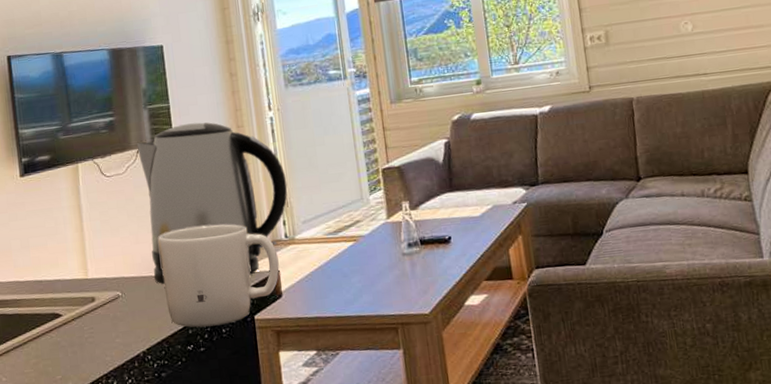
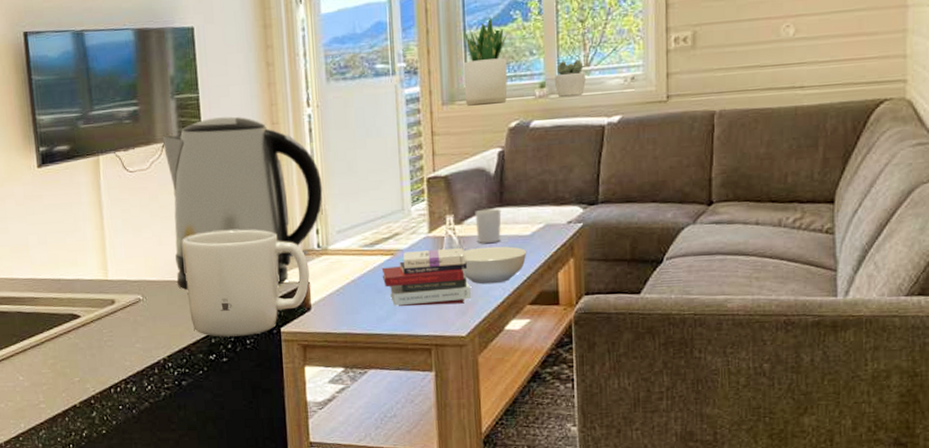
books: none [346,230,431,289] -> present [381,247,471,306]
planter: none [404,25,448,103] -> present [463,16,508,106]
bowl: none [420,227,479,264] -> present [462,246,527,285]
candle holder: none [428,193,454,227] -> present [475,208,502,244]
succulent plant: none [488,59,517,93] -> present [554,59,586,98]

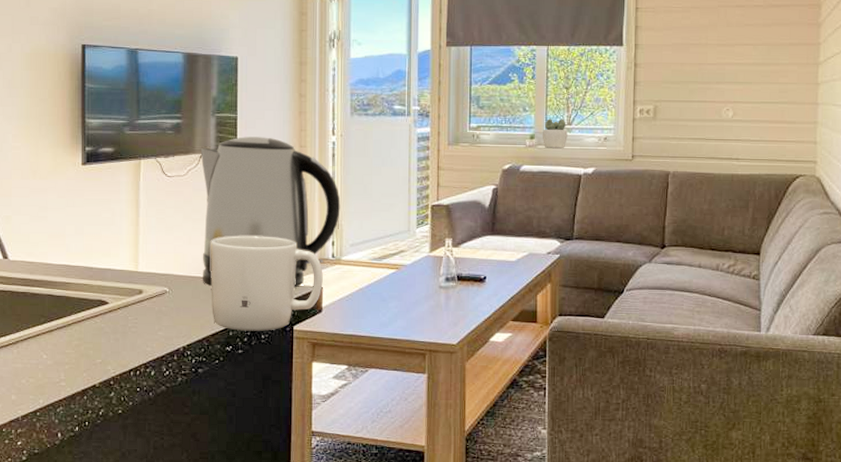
books: present [381,247,471,306] -> none [387,267,463,316]
bowl: present [462,246,527,285] -> none [456,268,512,301]
planter: present [463,16,508,106] -> none [467,76,505,148]
candle holder: present [475,208,502,244] -> none [470,236,493,266]

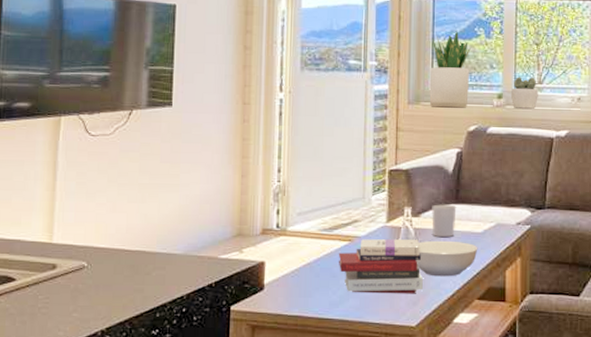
kettle: present [200,136,341,288] -> none [126,92,288,262]
mug: present [211,235,323,331] -> none [136,203,266,312]
books: none [387,267,463,316] -> present [338,239,423,294]
bowl: none [456,268,512,301] -> present [416,240,478,277]
planter: none [467,76,505,148] -> present [429,30,471,108]
candle holder: none [470,236,493,266] -> present [432,204,457,238]

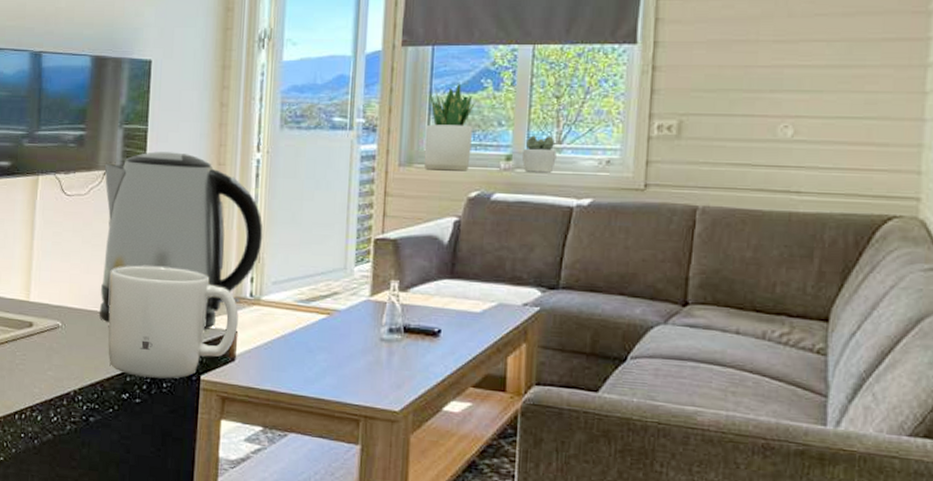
kettle: none [126,92,288,262] -> present [99,151,263,330]
mug: none [136,203,266,312] -> present [108,265,239,379]
books: present [338,239,423,294] -> none [315,313,409,376]
bowl: present [416,240,478,277] -> none [402,318,475,360]
candle holder: present [432,204,457,238] -> none [422,278,452,317]

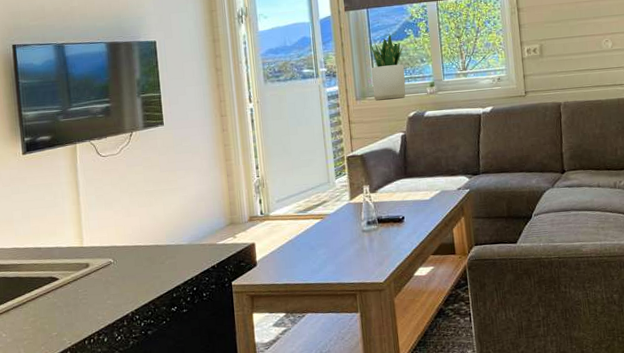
kettle: present [99,151,263,330] -> none [130,111,264,254]
mug: present [108,265,239,379] -> none [148,201,255,292]
succulent plant: present [521,135,557,174] -> none [440,65,464,94]

